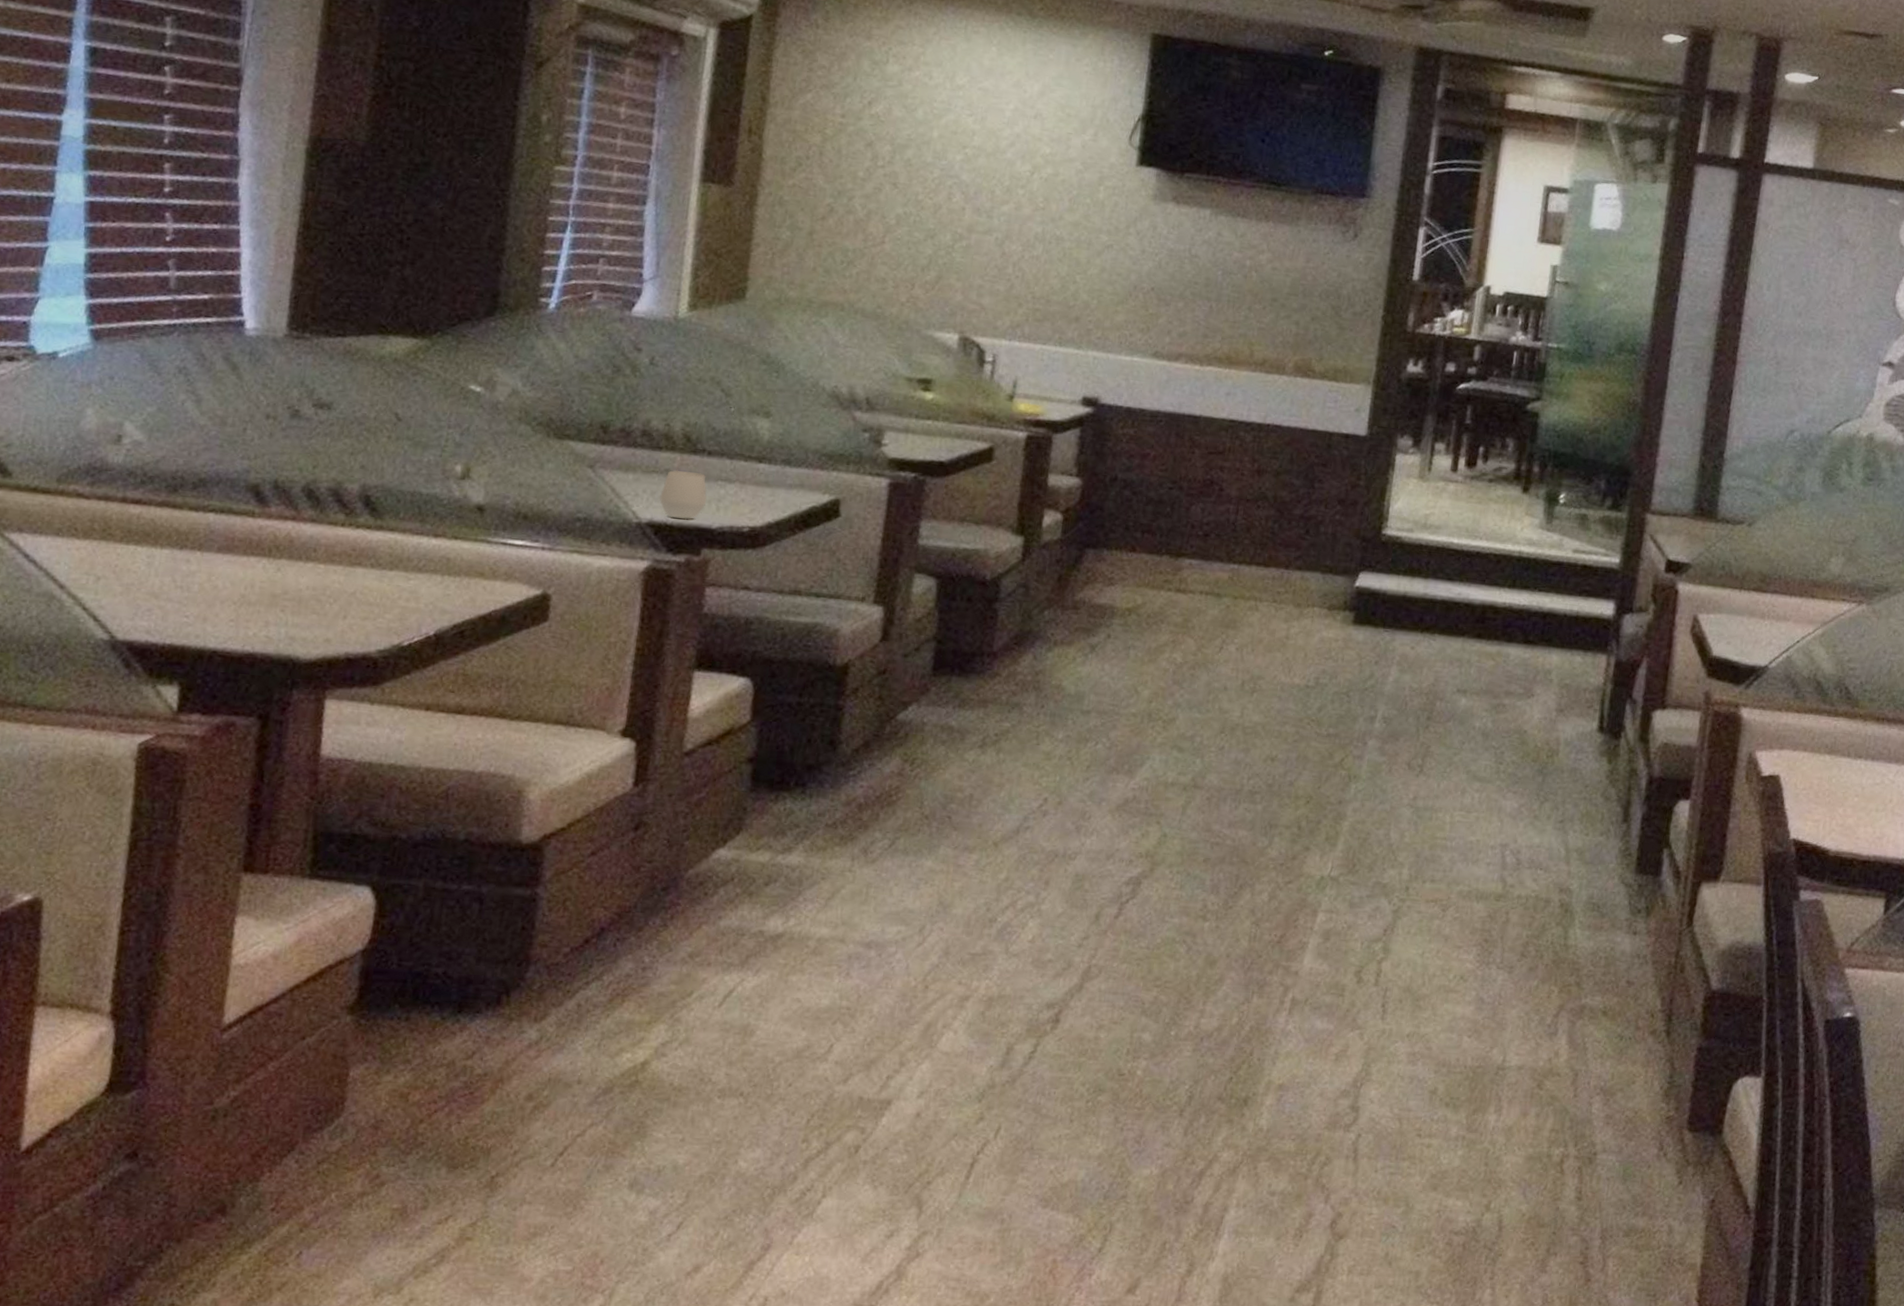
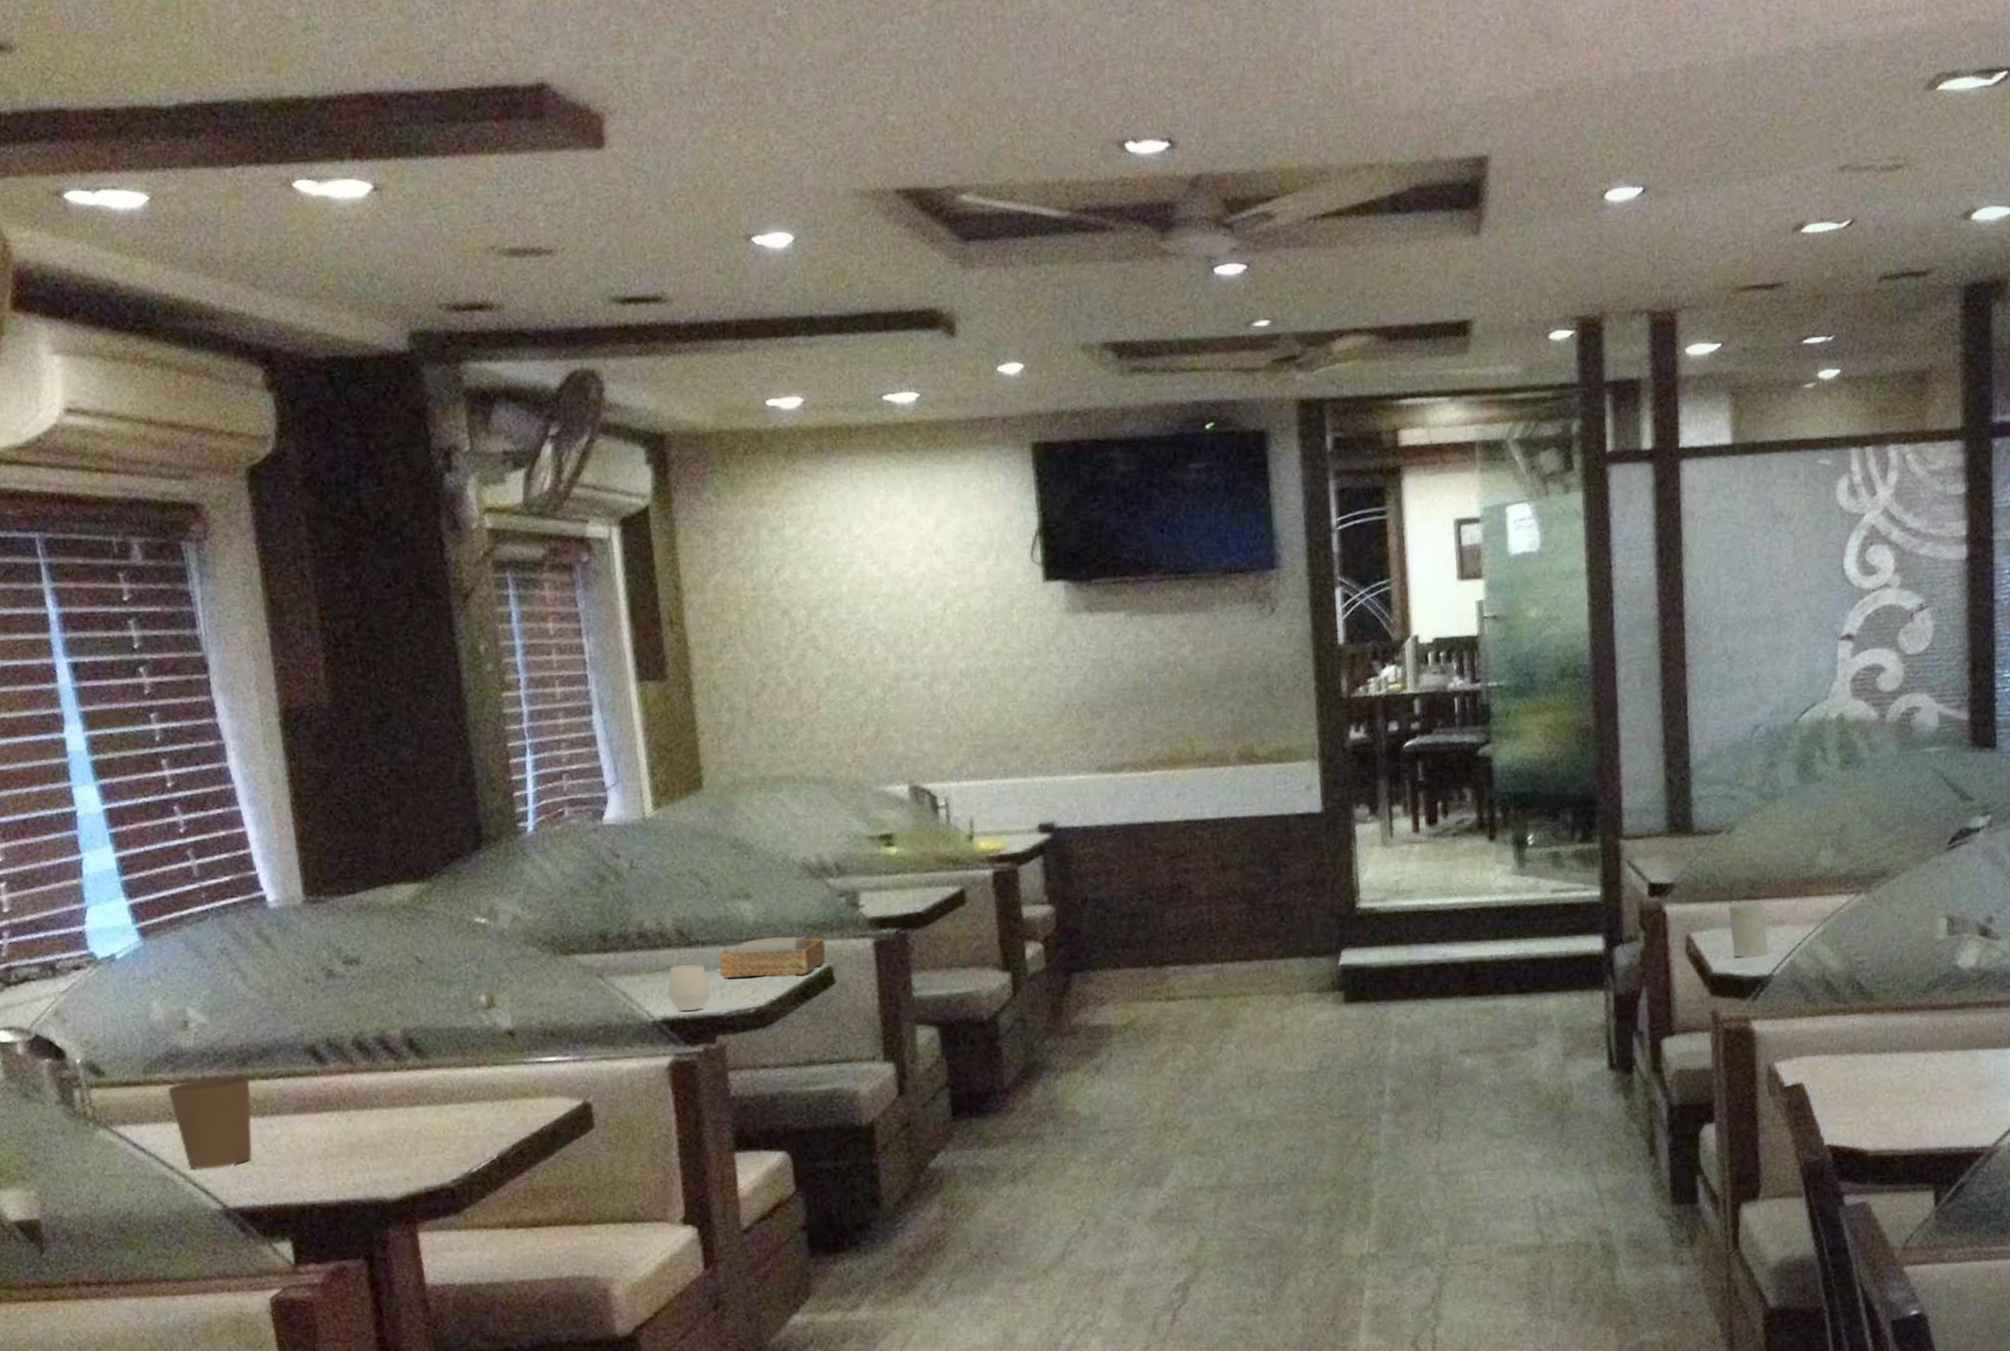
dixie cup: none [79,498,177,596] -> present [167,1075,253,1170]
napkin holder: none [721,458,838,504] -> present [720,936,826,979]
cup: none [1735,592,1771,647] -> present [1728,900,1769,959]

